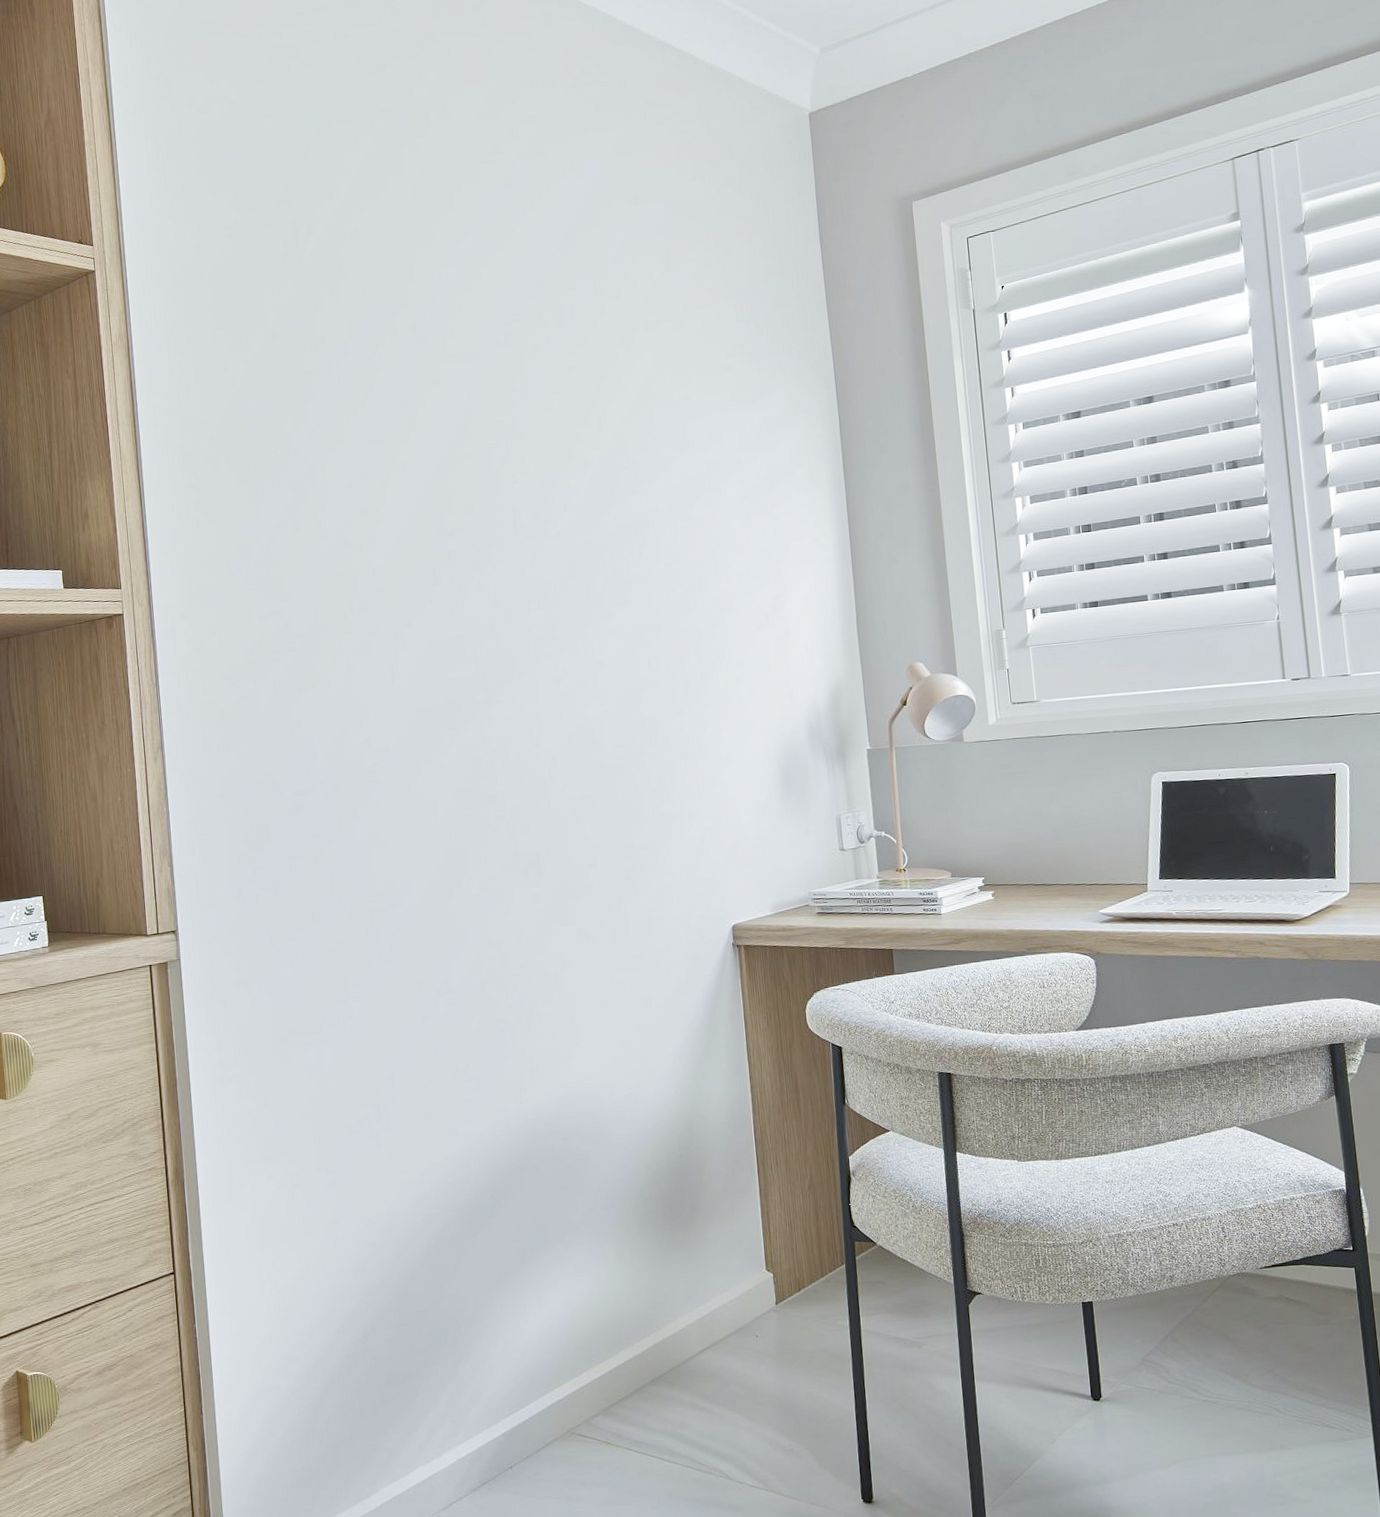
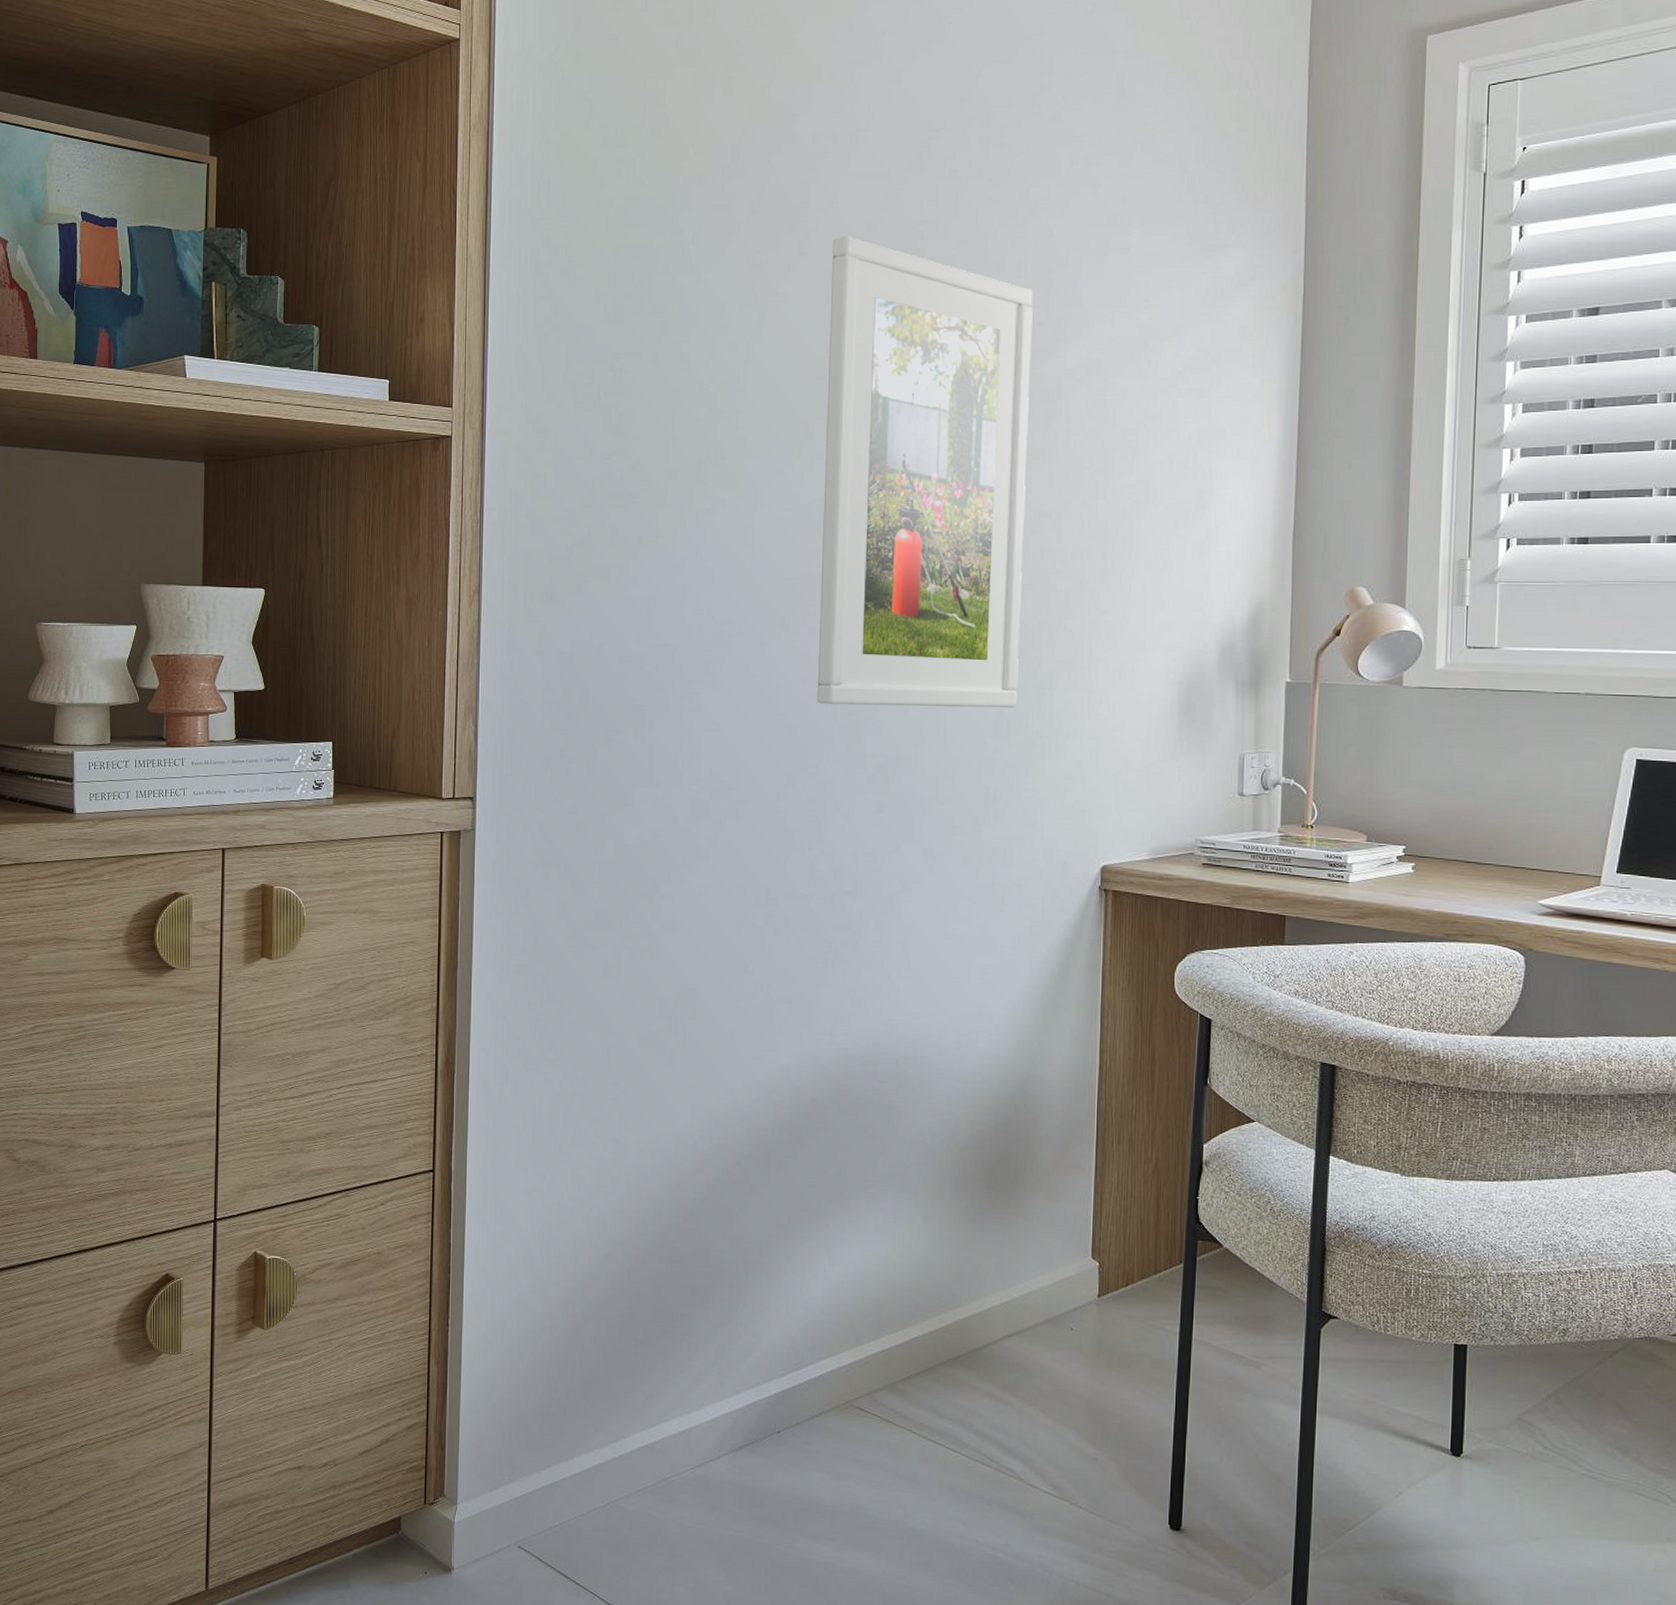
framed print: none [439,408,644,813] -> present [817,235,1033,707]

